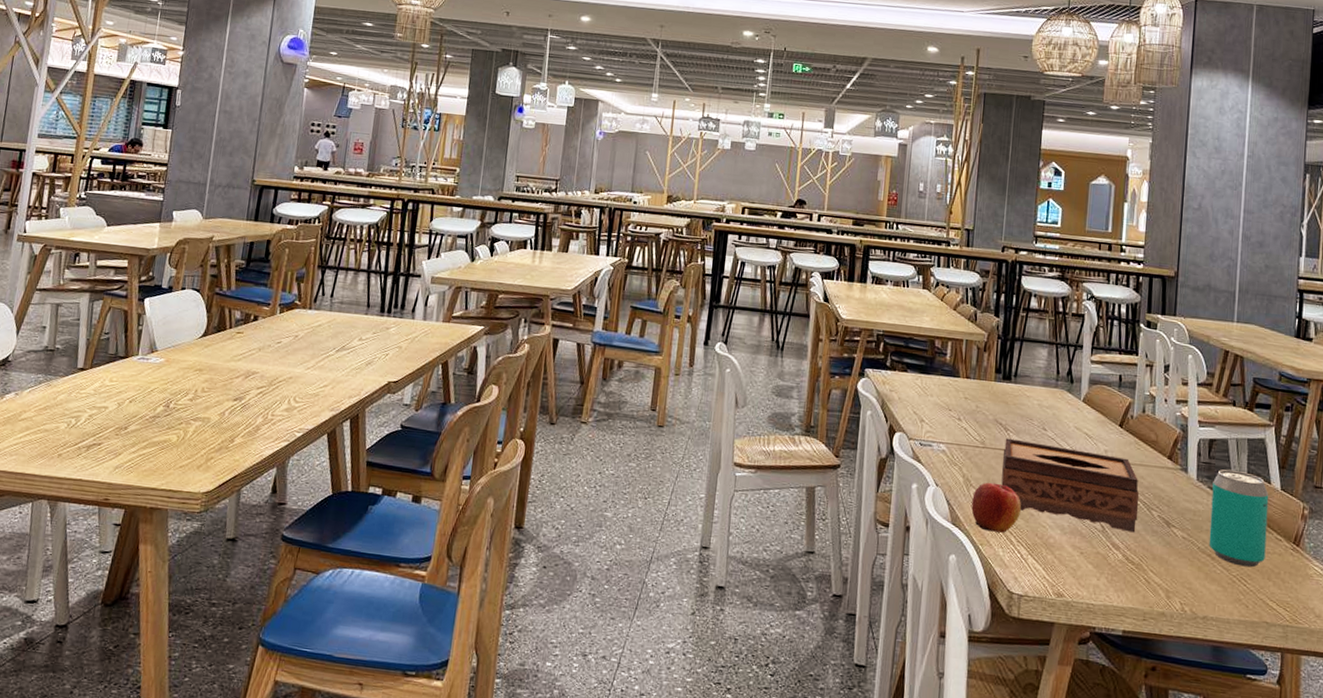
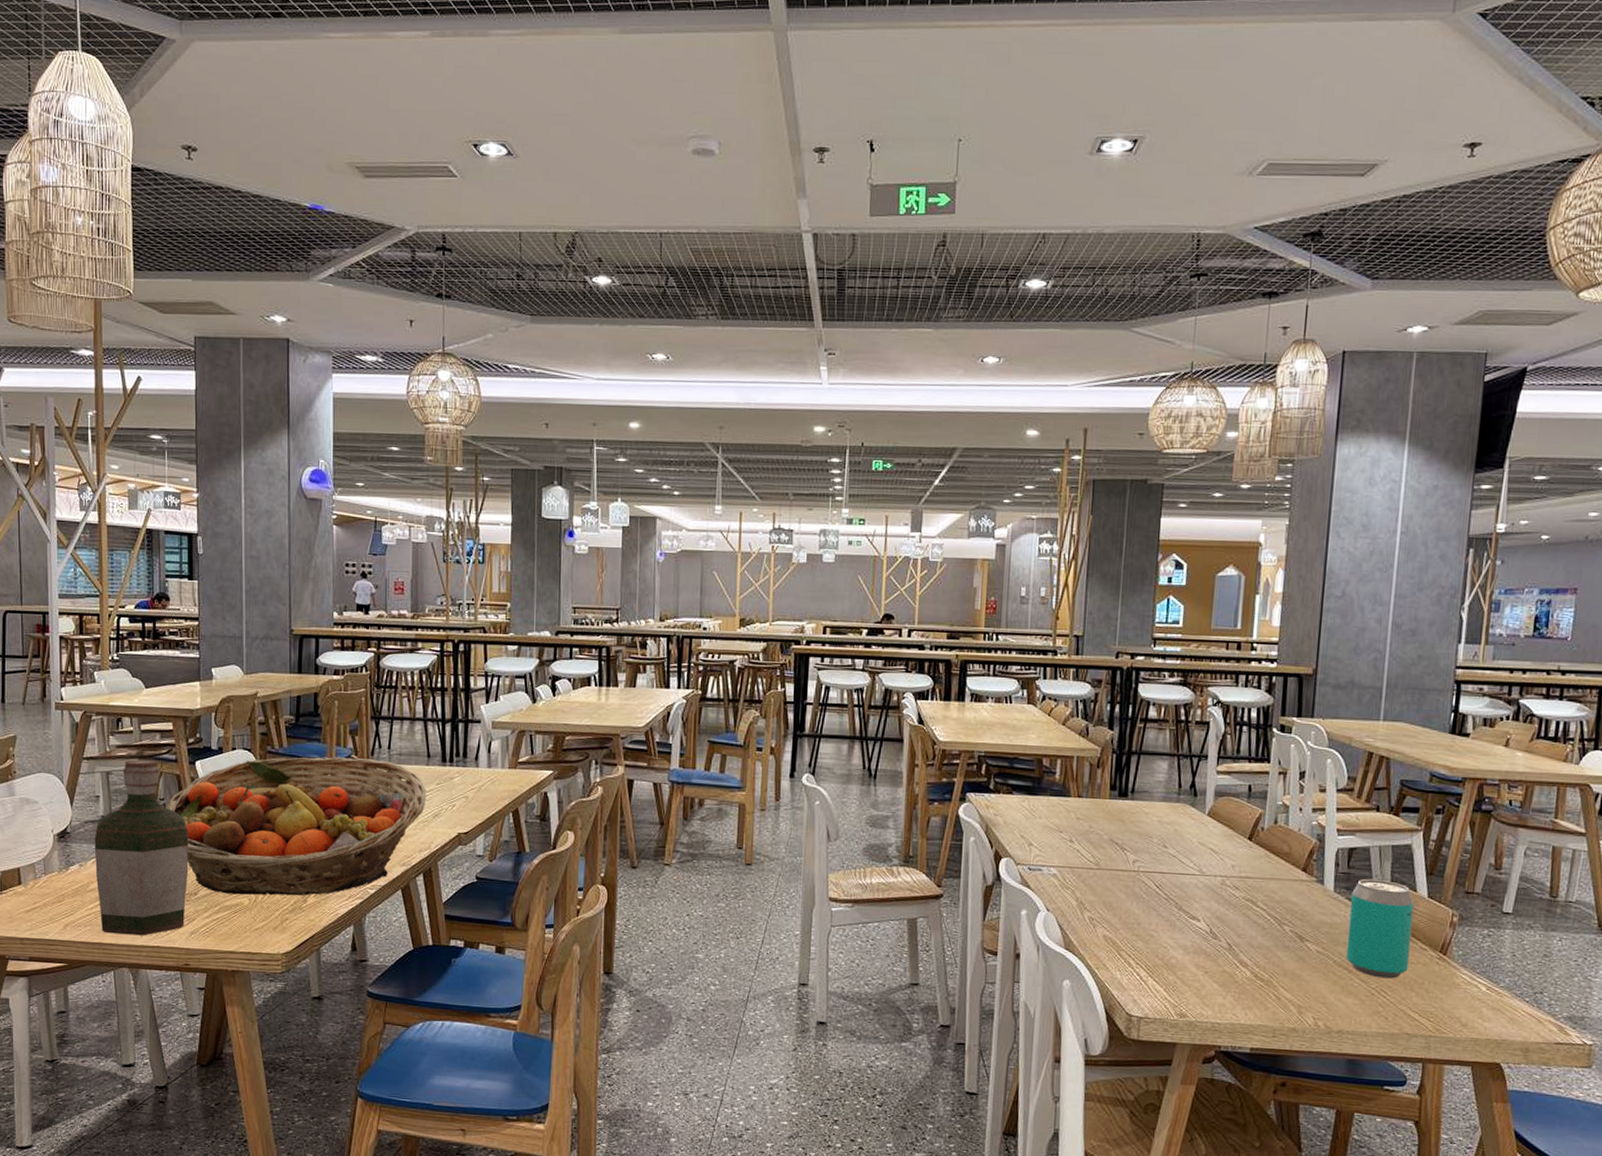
bottle: none [26,293,128,468] -> present [94,759,189,936]
fruit basket: none [109,299,362,436] -> present [166,757,427,896]
apple: present [971,482,1021,533] -> none [1086,904,1140,956]
tissue box: present [1001,438,1140,533] -> none [1118,858,1270,949]

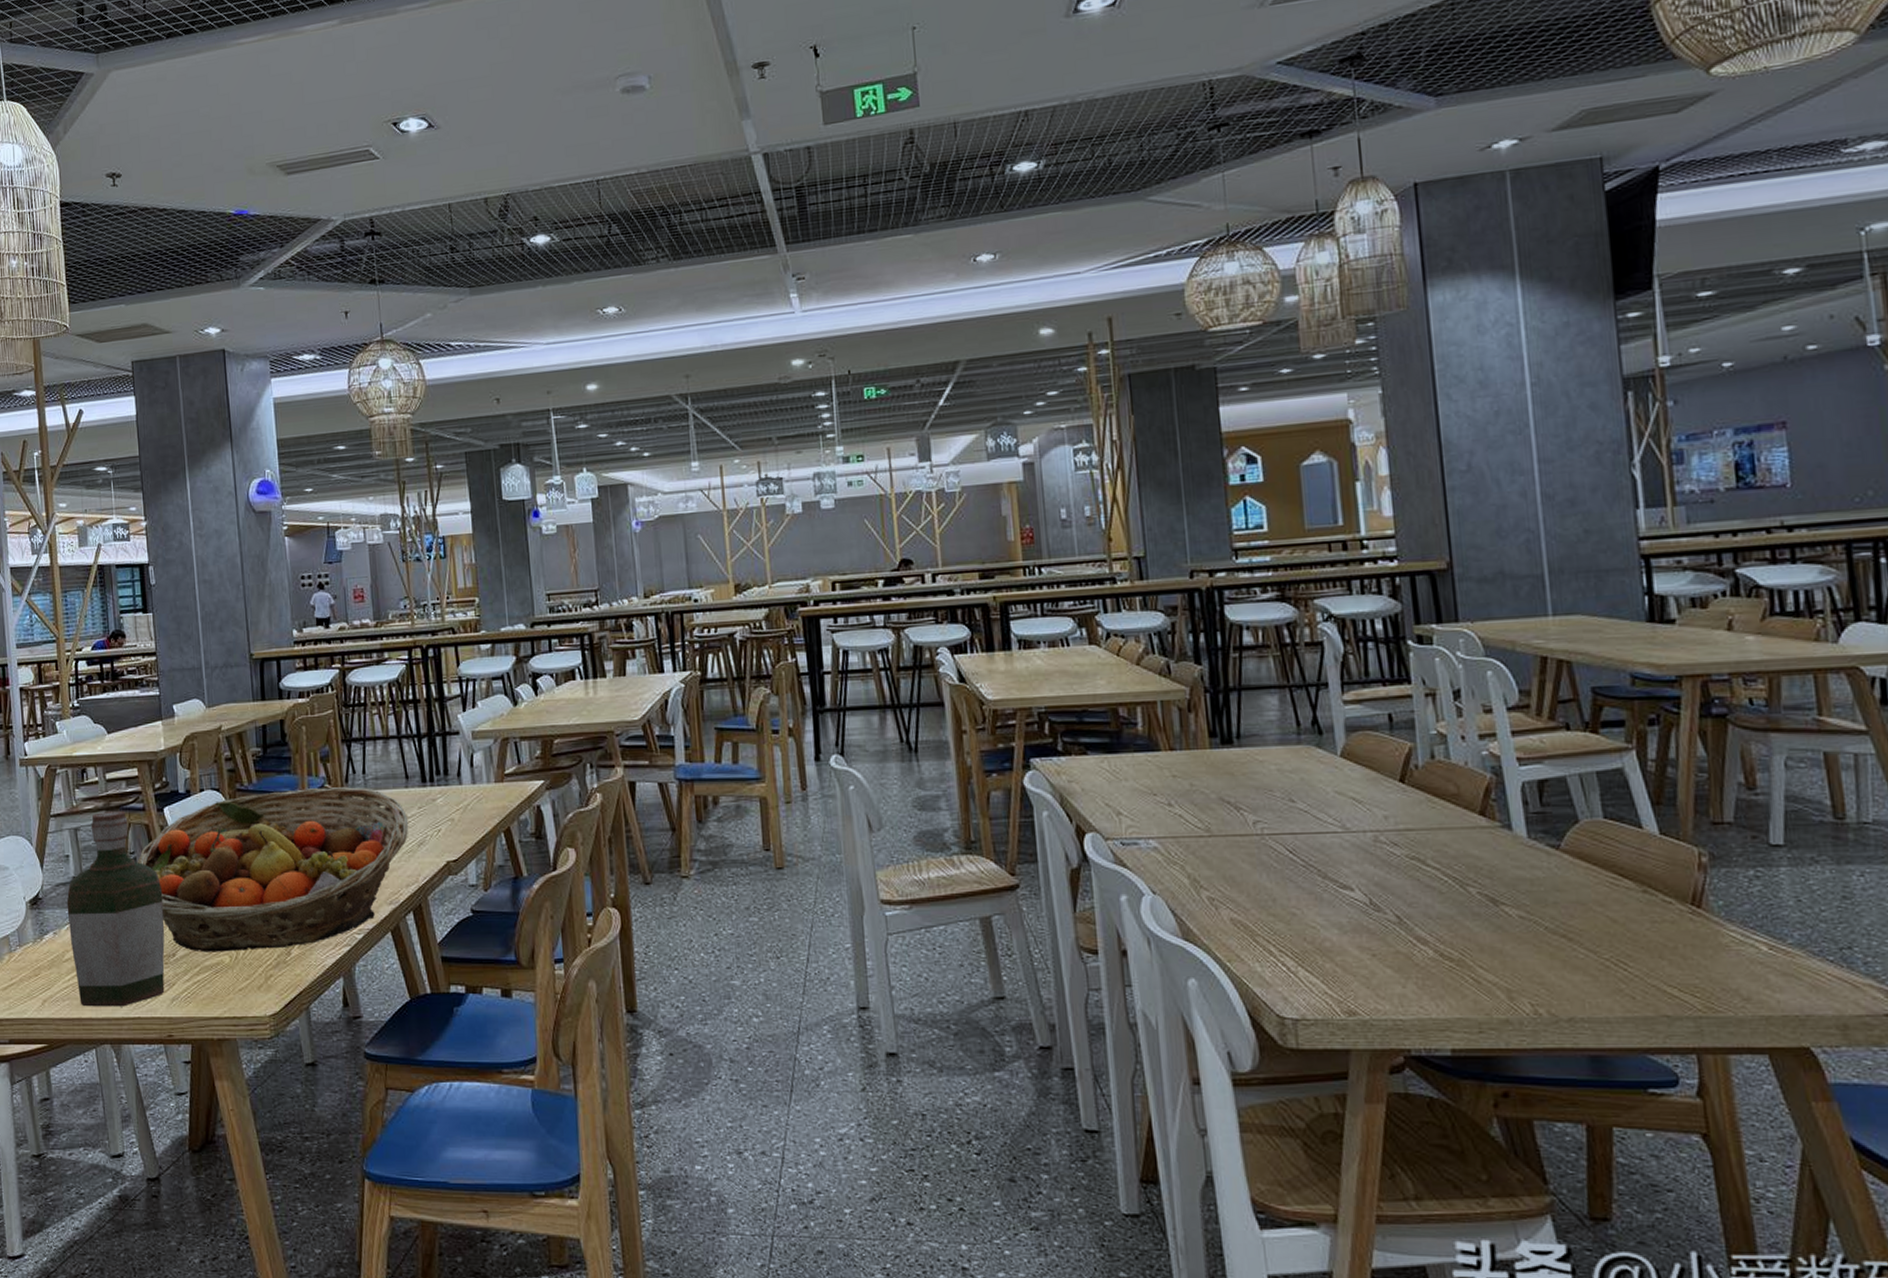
beverage can: present [1346,878,1414,979] -> none [1552,816,1651,945]

